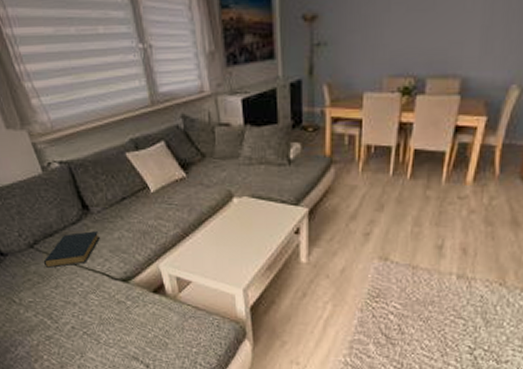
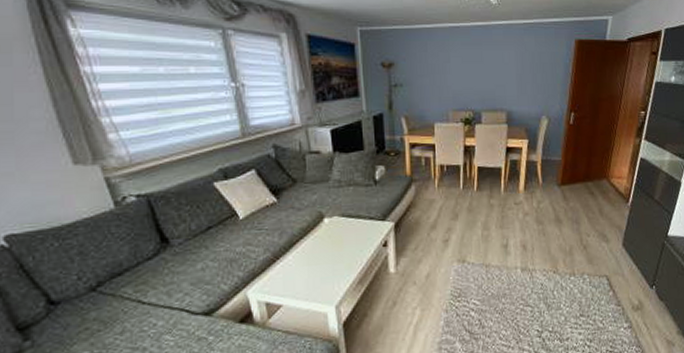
hardback book: present [43,231,100,268] -> none [107,264,180,312]

